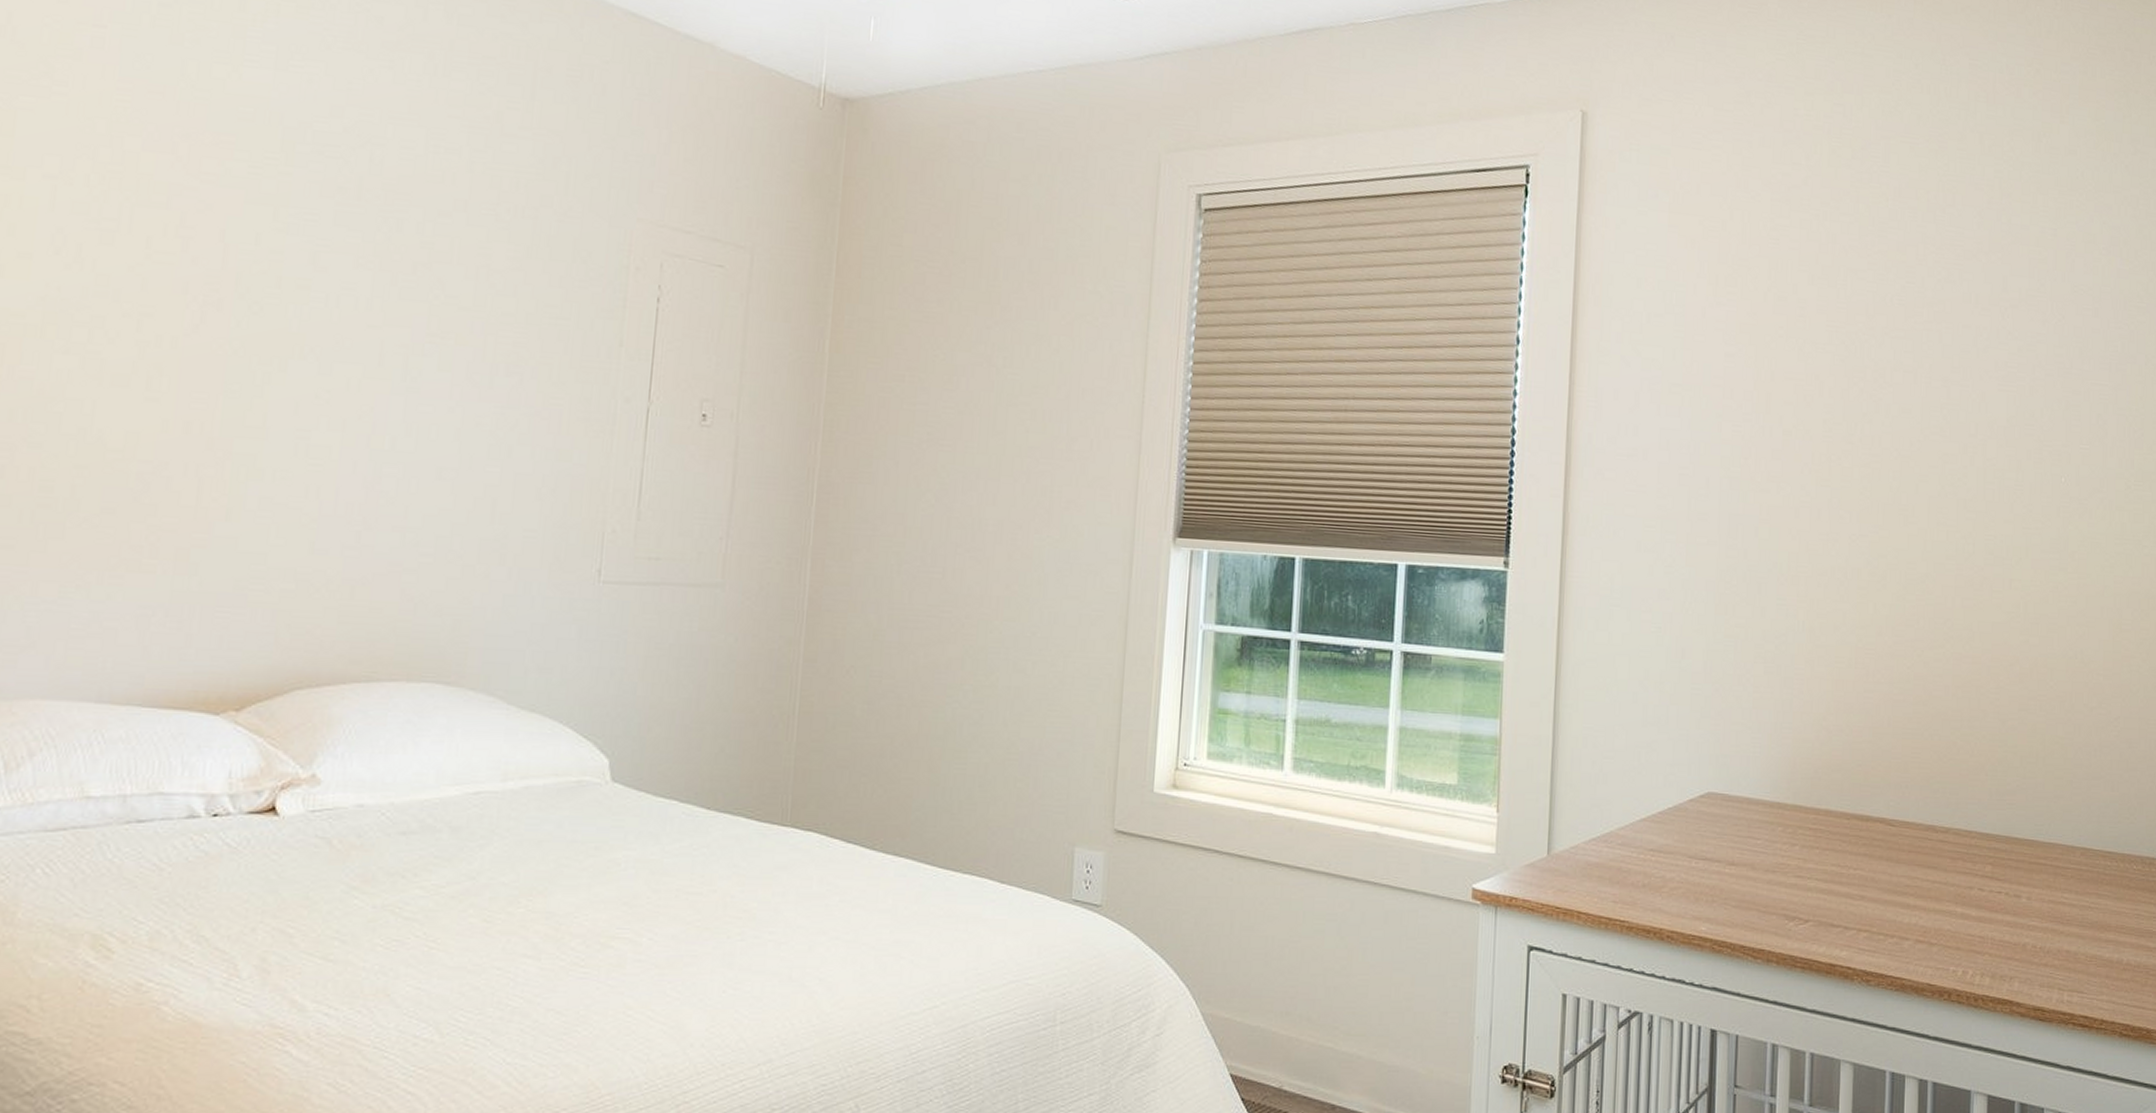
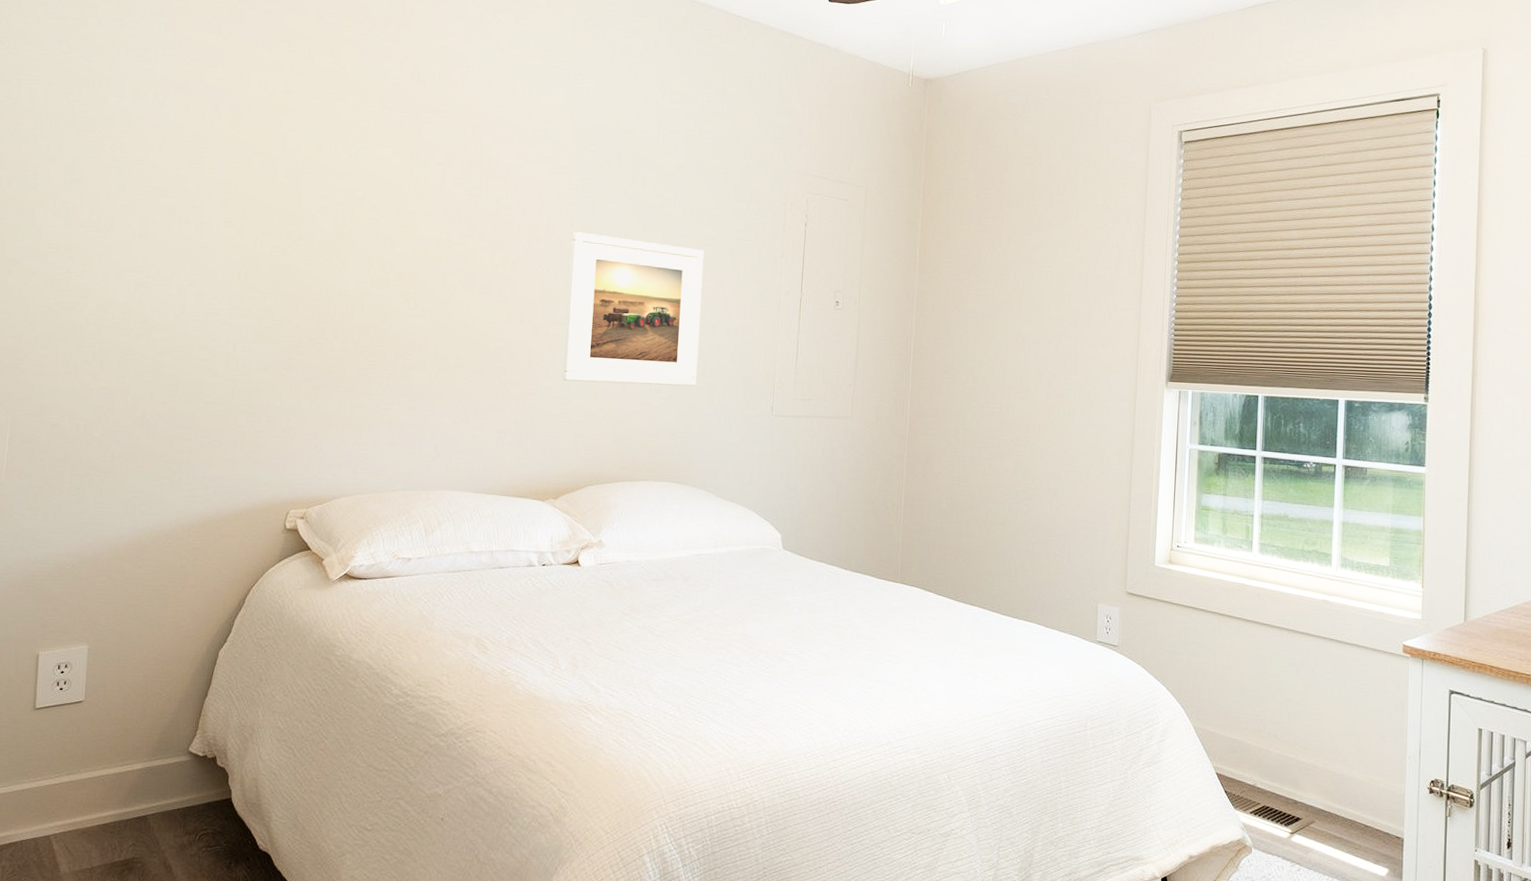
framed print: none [255,295,497,538] -> present [563,232,704,387]

